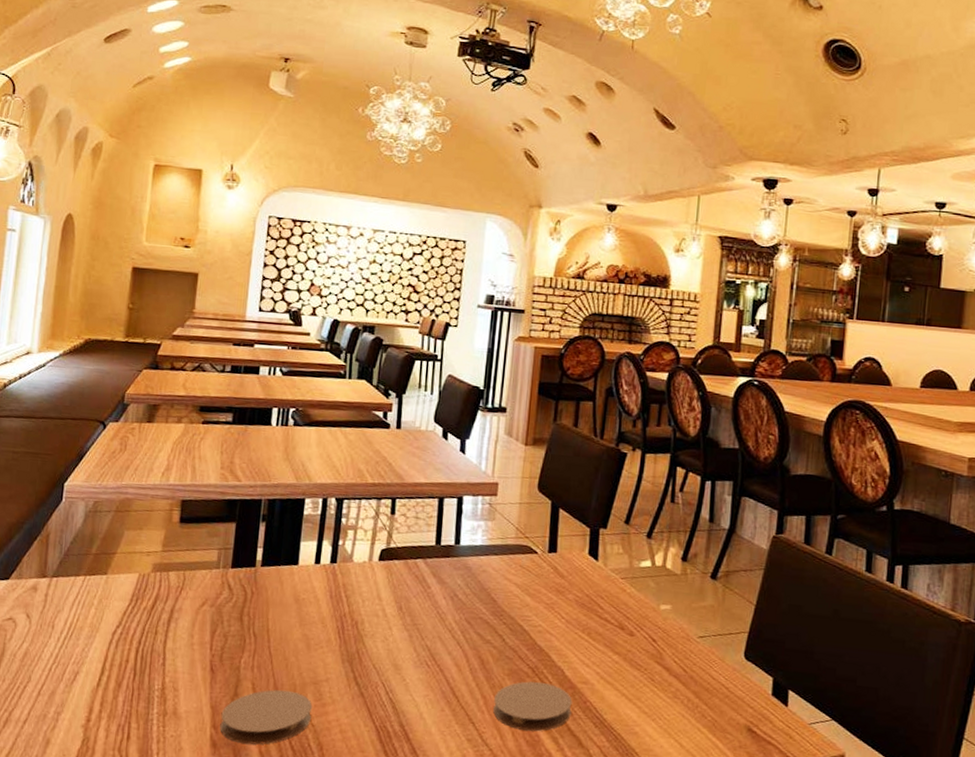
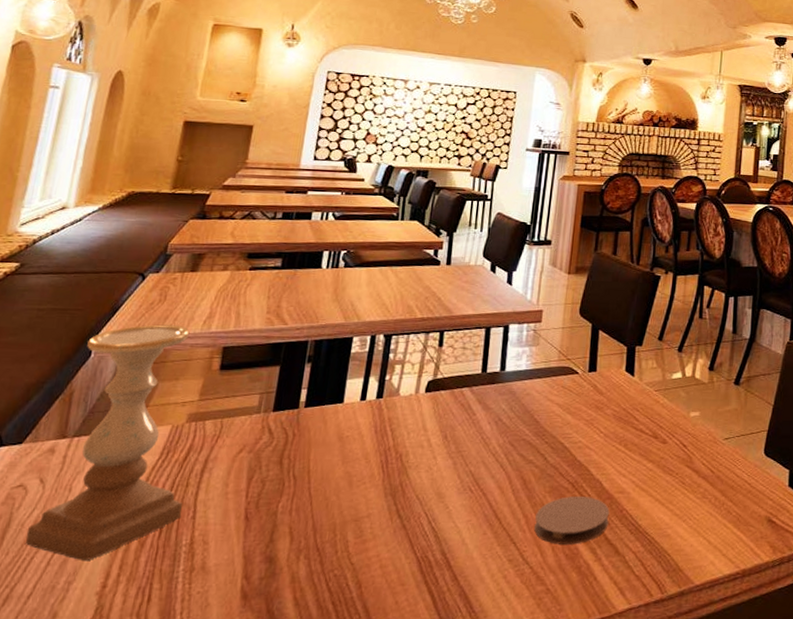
candle holder: none [18,473,154,695] -> present [25,324,190,560]
coaster: present [220,689,313,745] -> none [252,530,353,592]

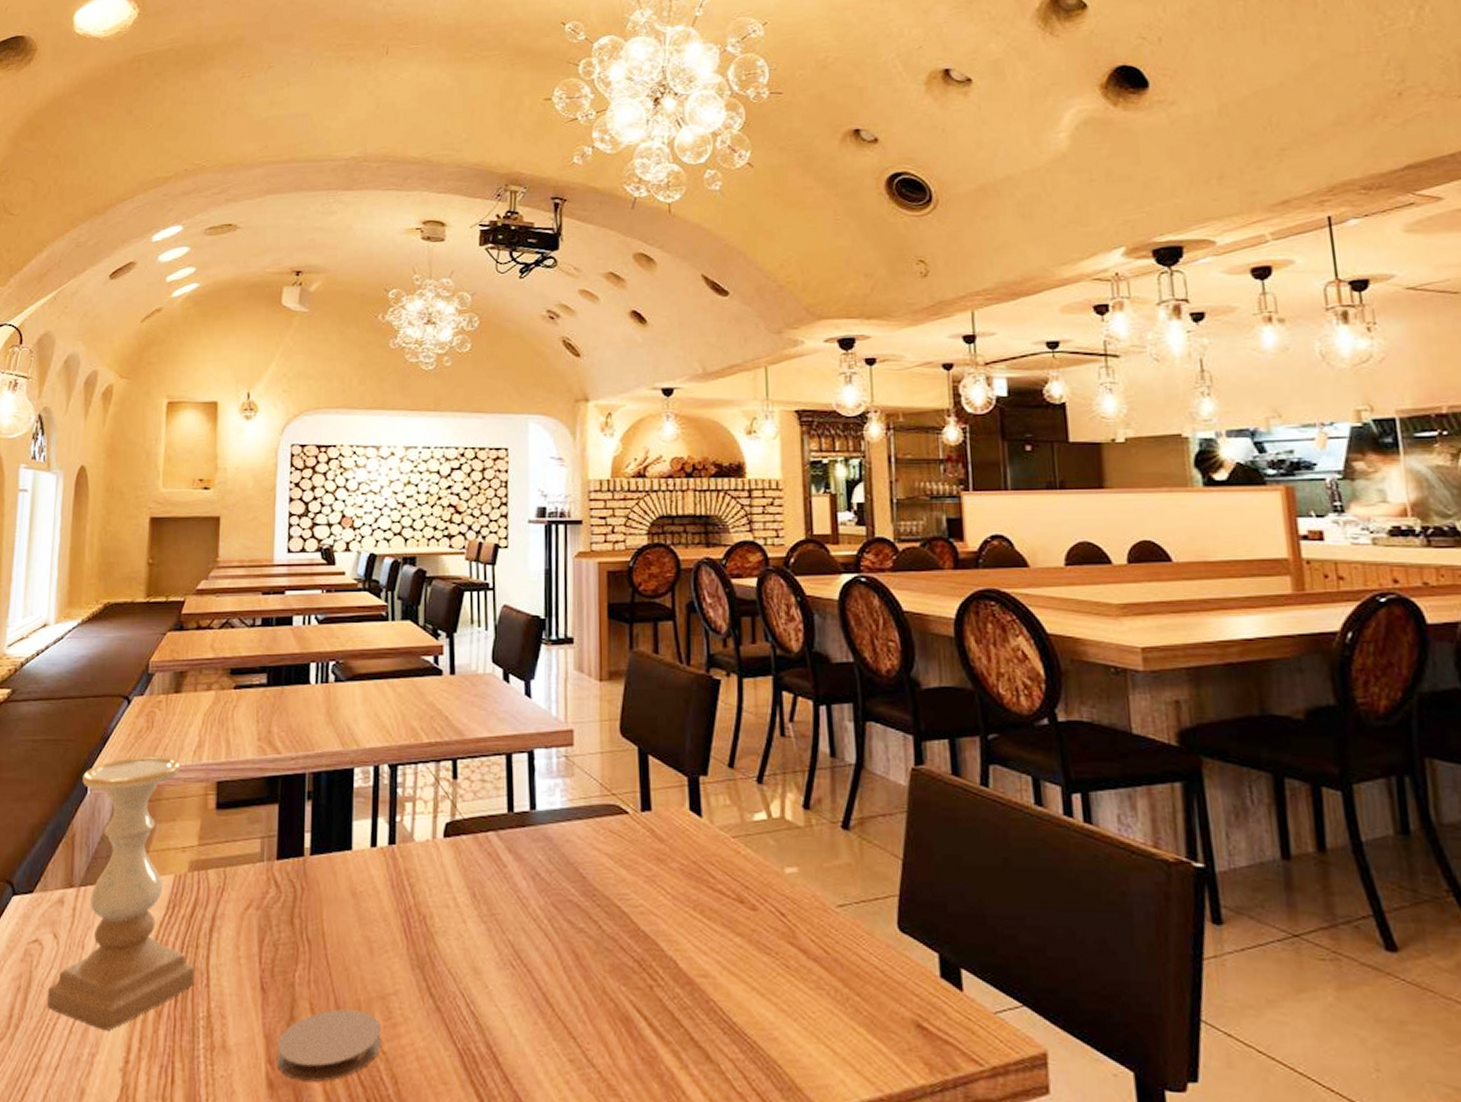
coaster: none [252,530,353,592] -> present [276,1008,382,1082]
coaster: present [534,495,610,544] -> none [596,978,692,1044]

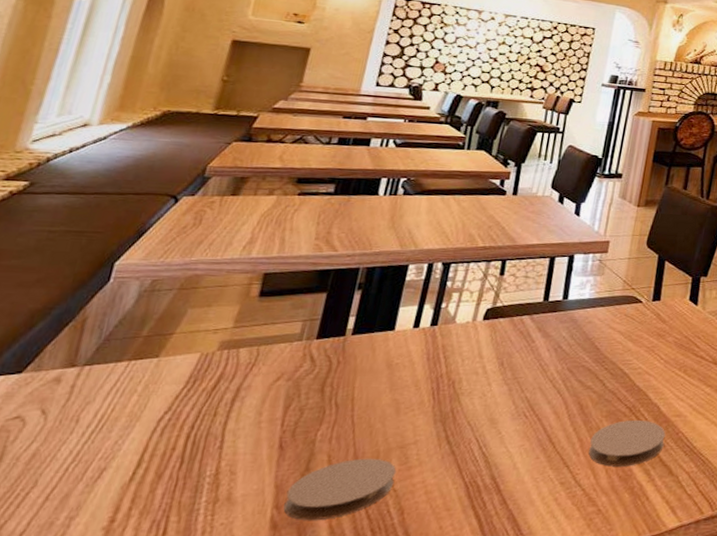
candle holder: present [46,756,196,1030] -> none [20,249,227,494]
coaster: none [596,978,692,1044] -> present [588,419,666,467]

